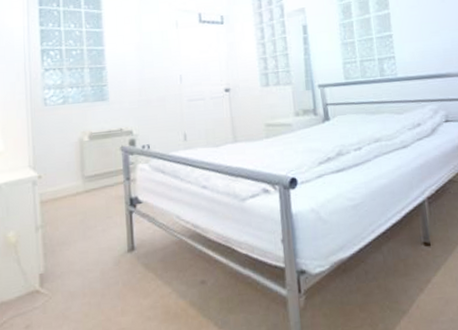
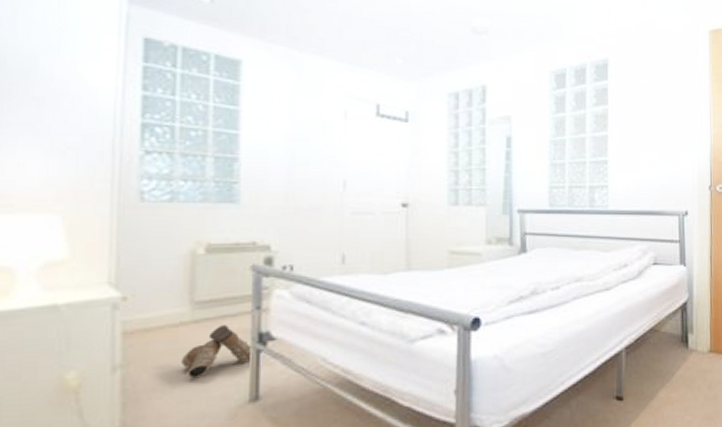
boots: none [80,193,128,234] -> present [182,325,253,378]

